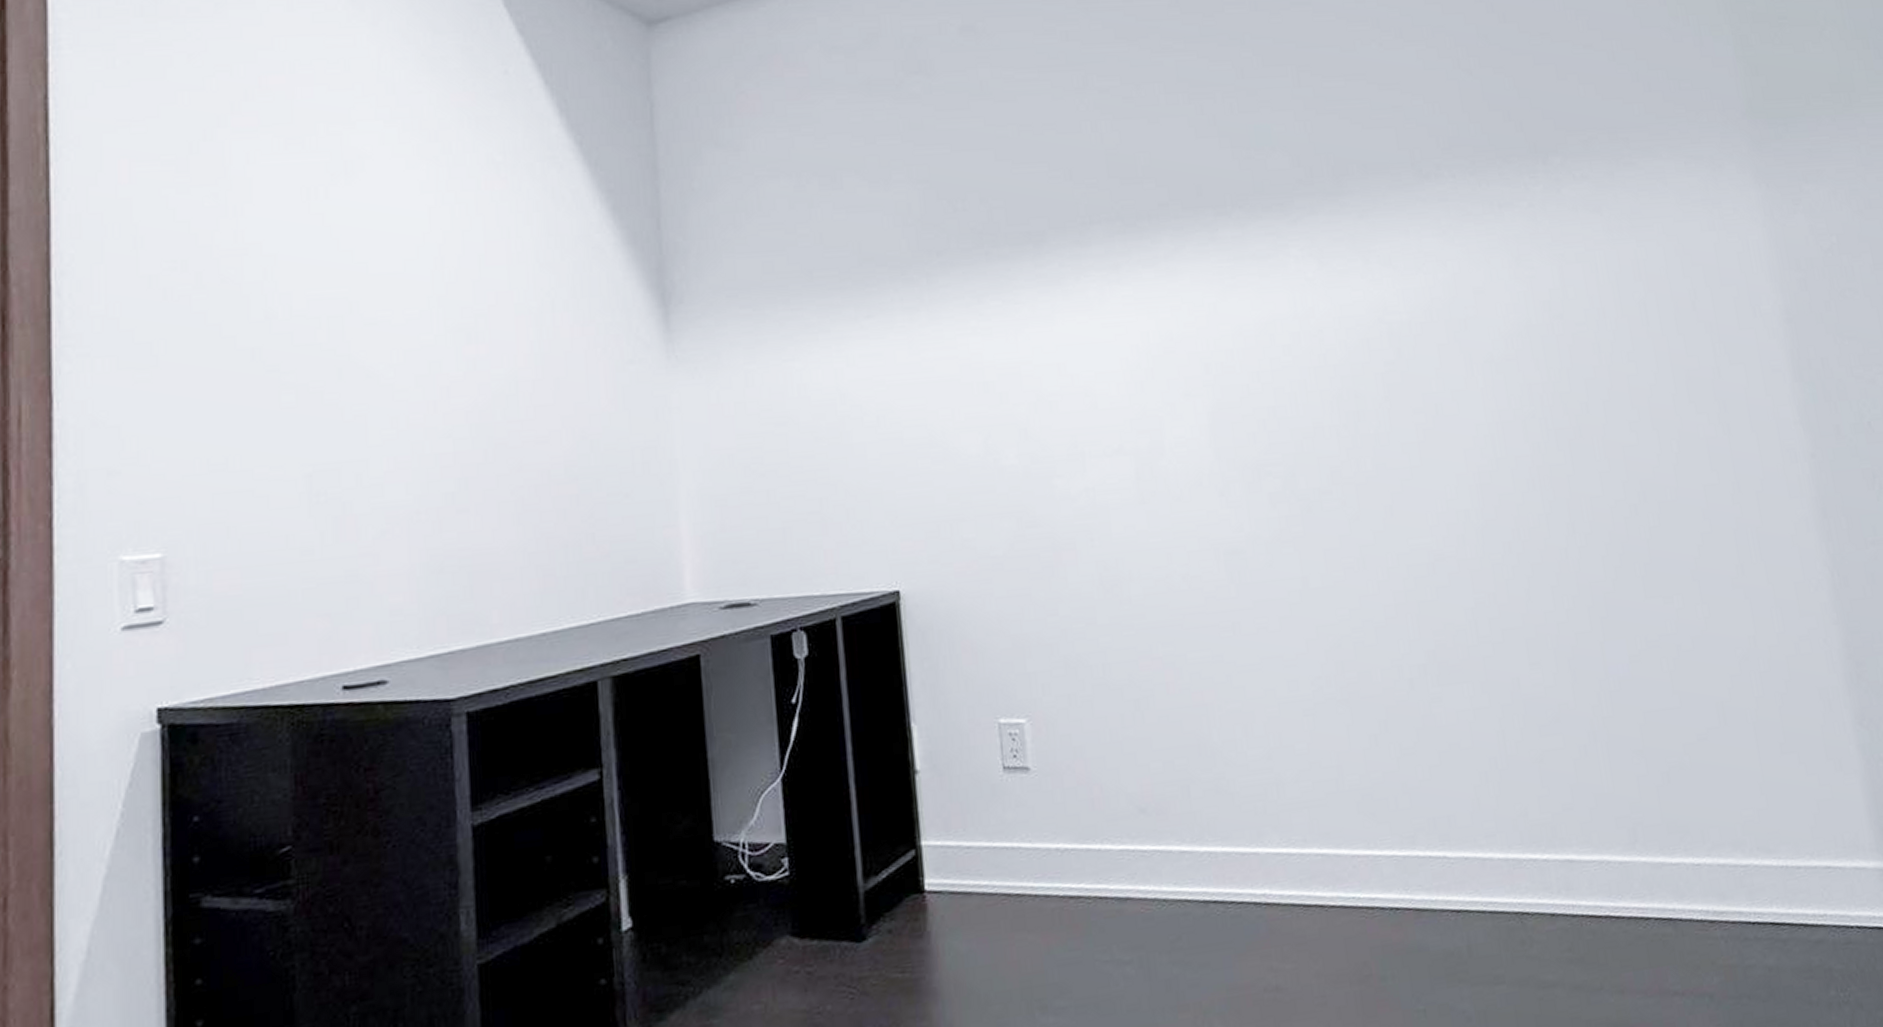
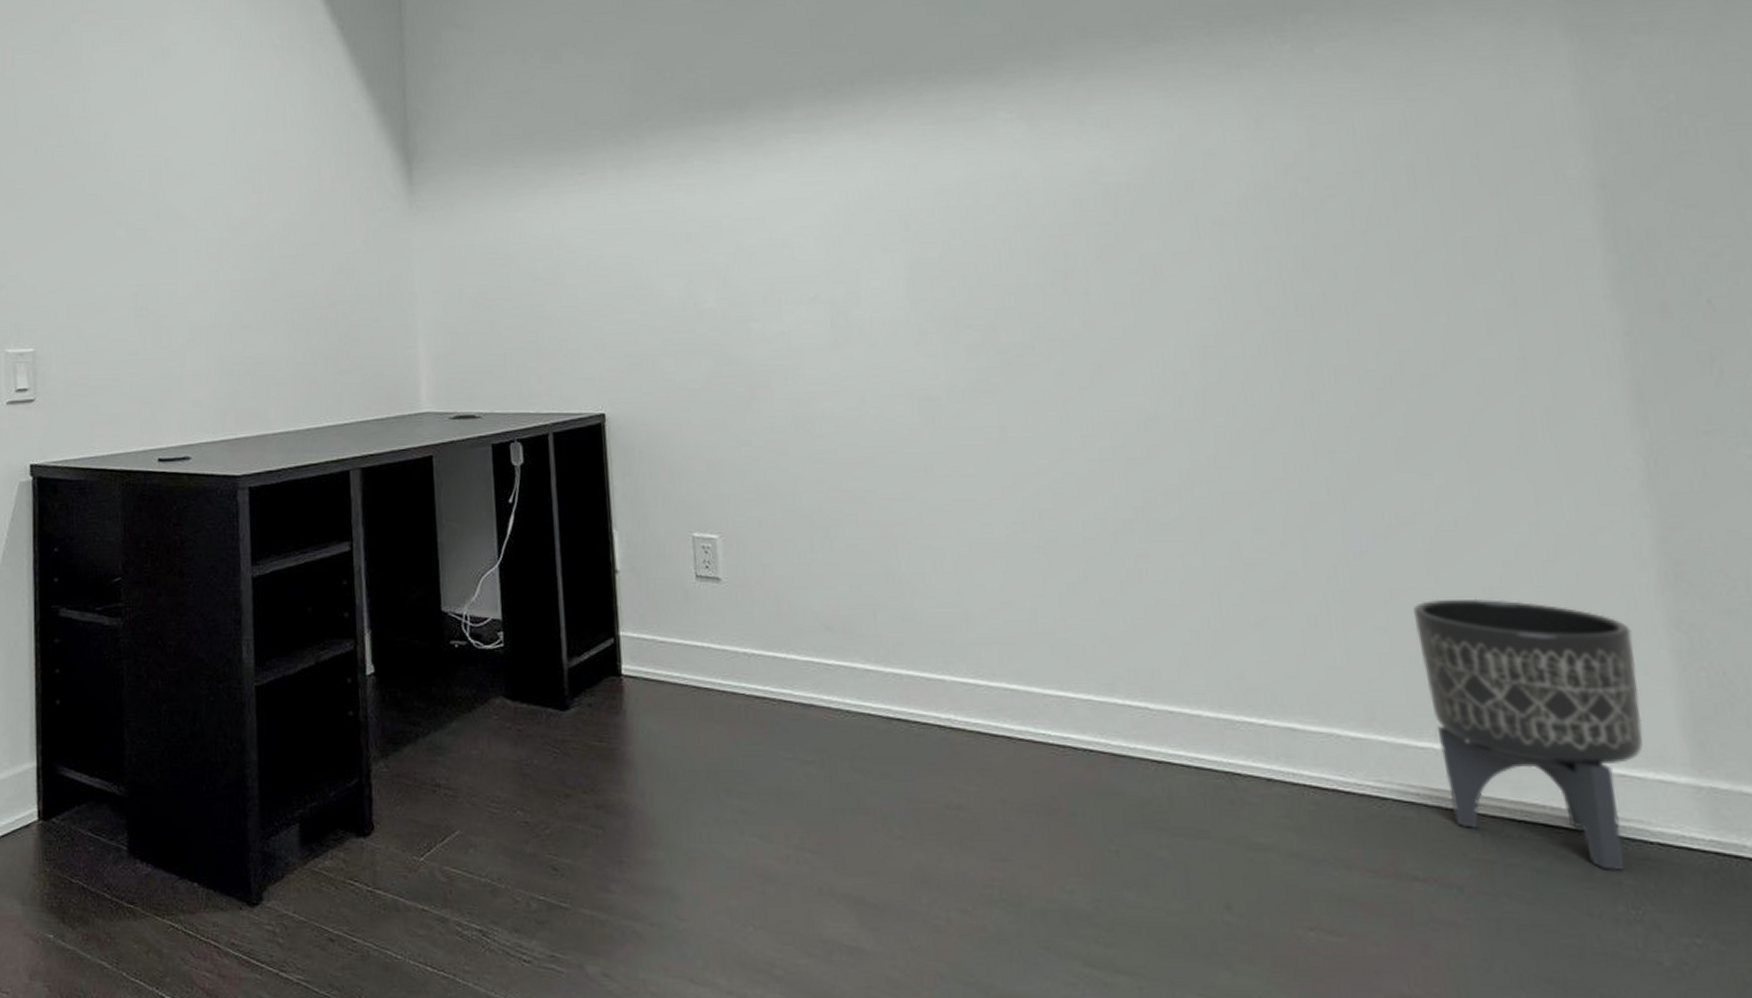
planter: none [1662,712,1842,959] -> present [1412,598,1643,872]

